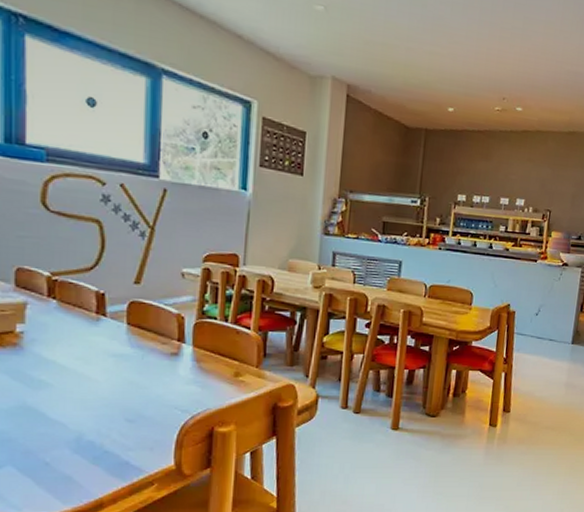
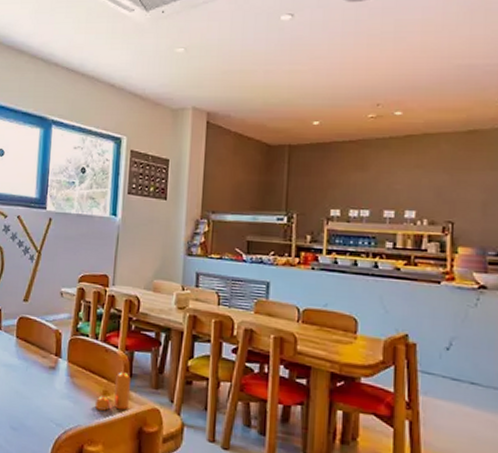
pepper shaker: none [225,352,264,392] -> present [94,372,131,411]

